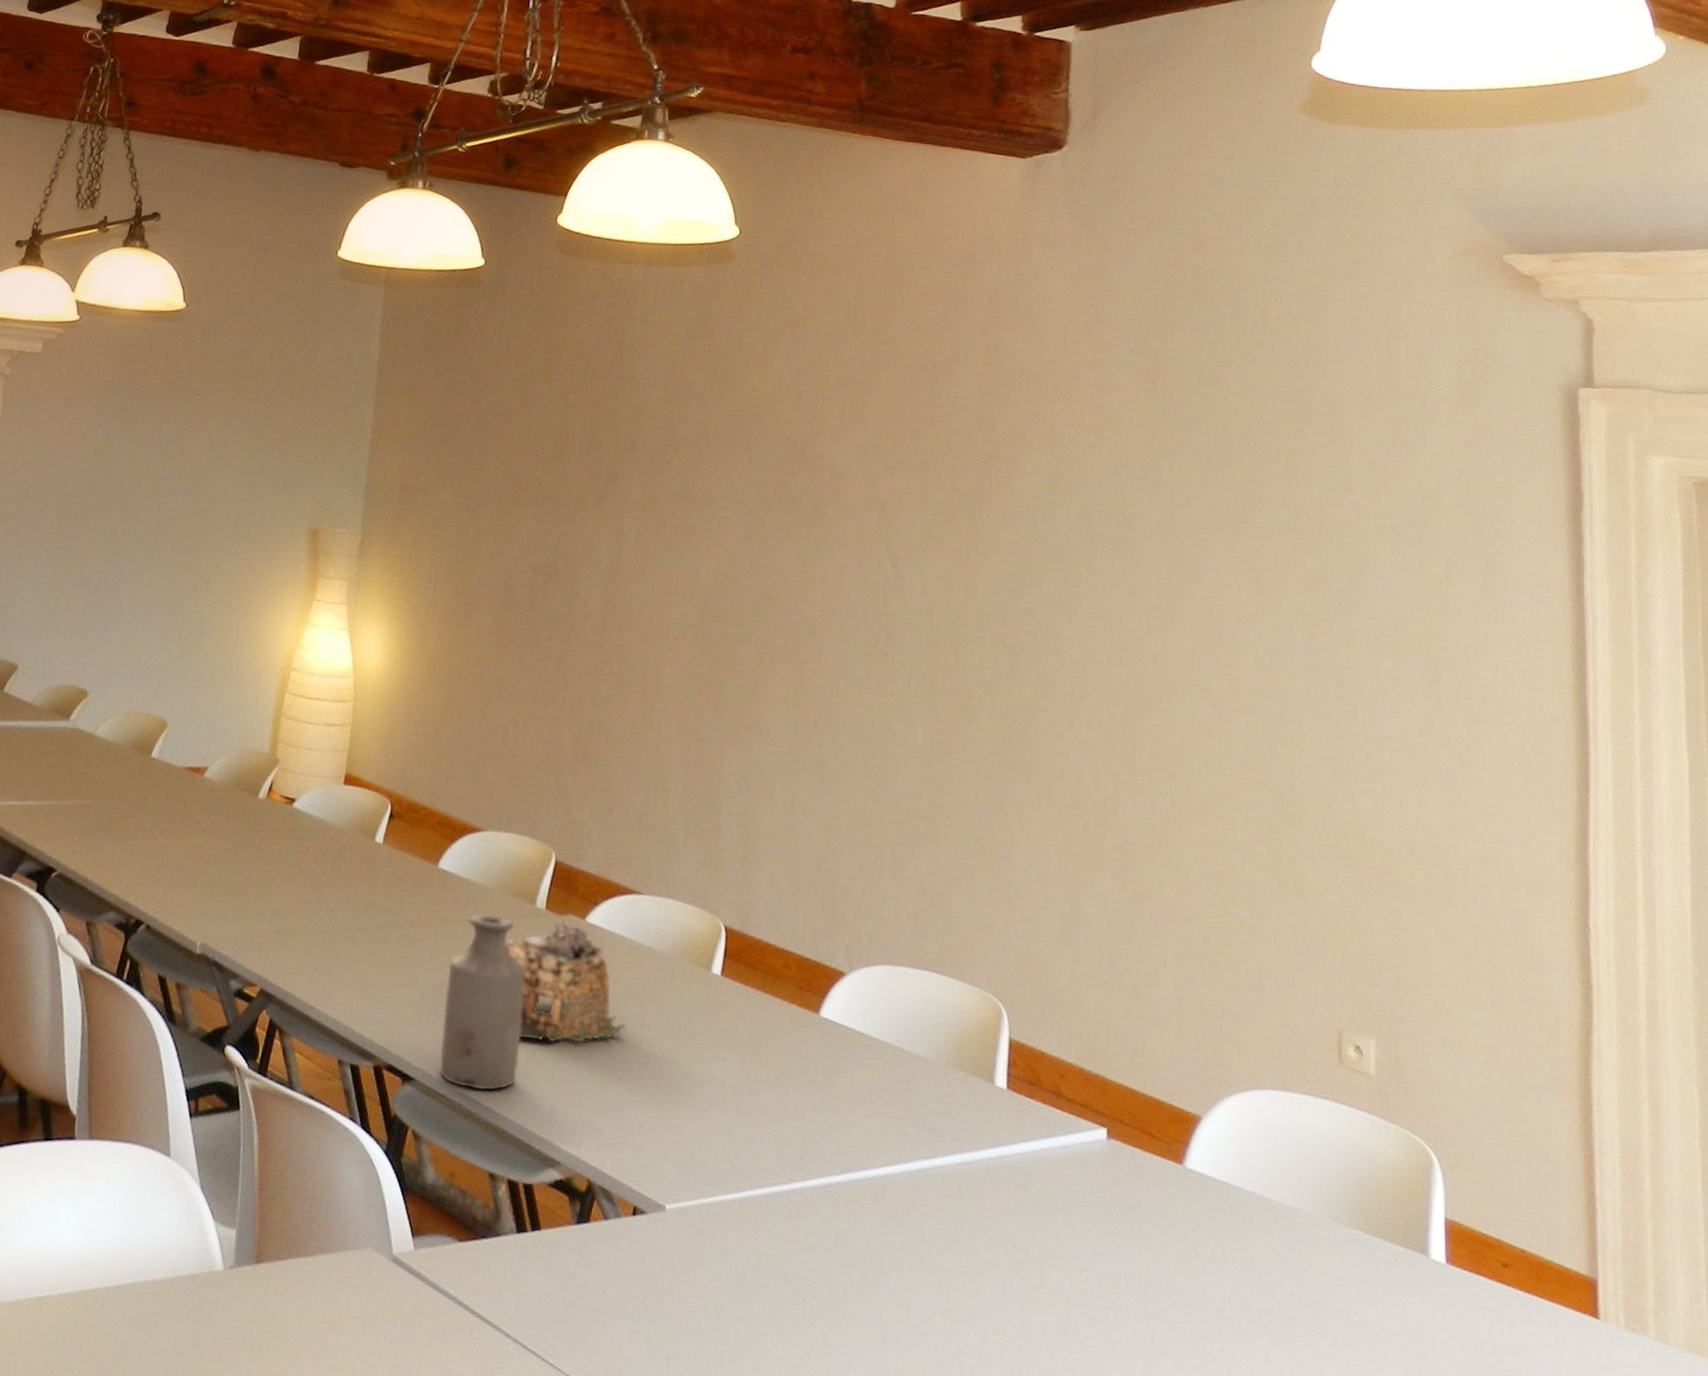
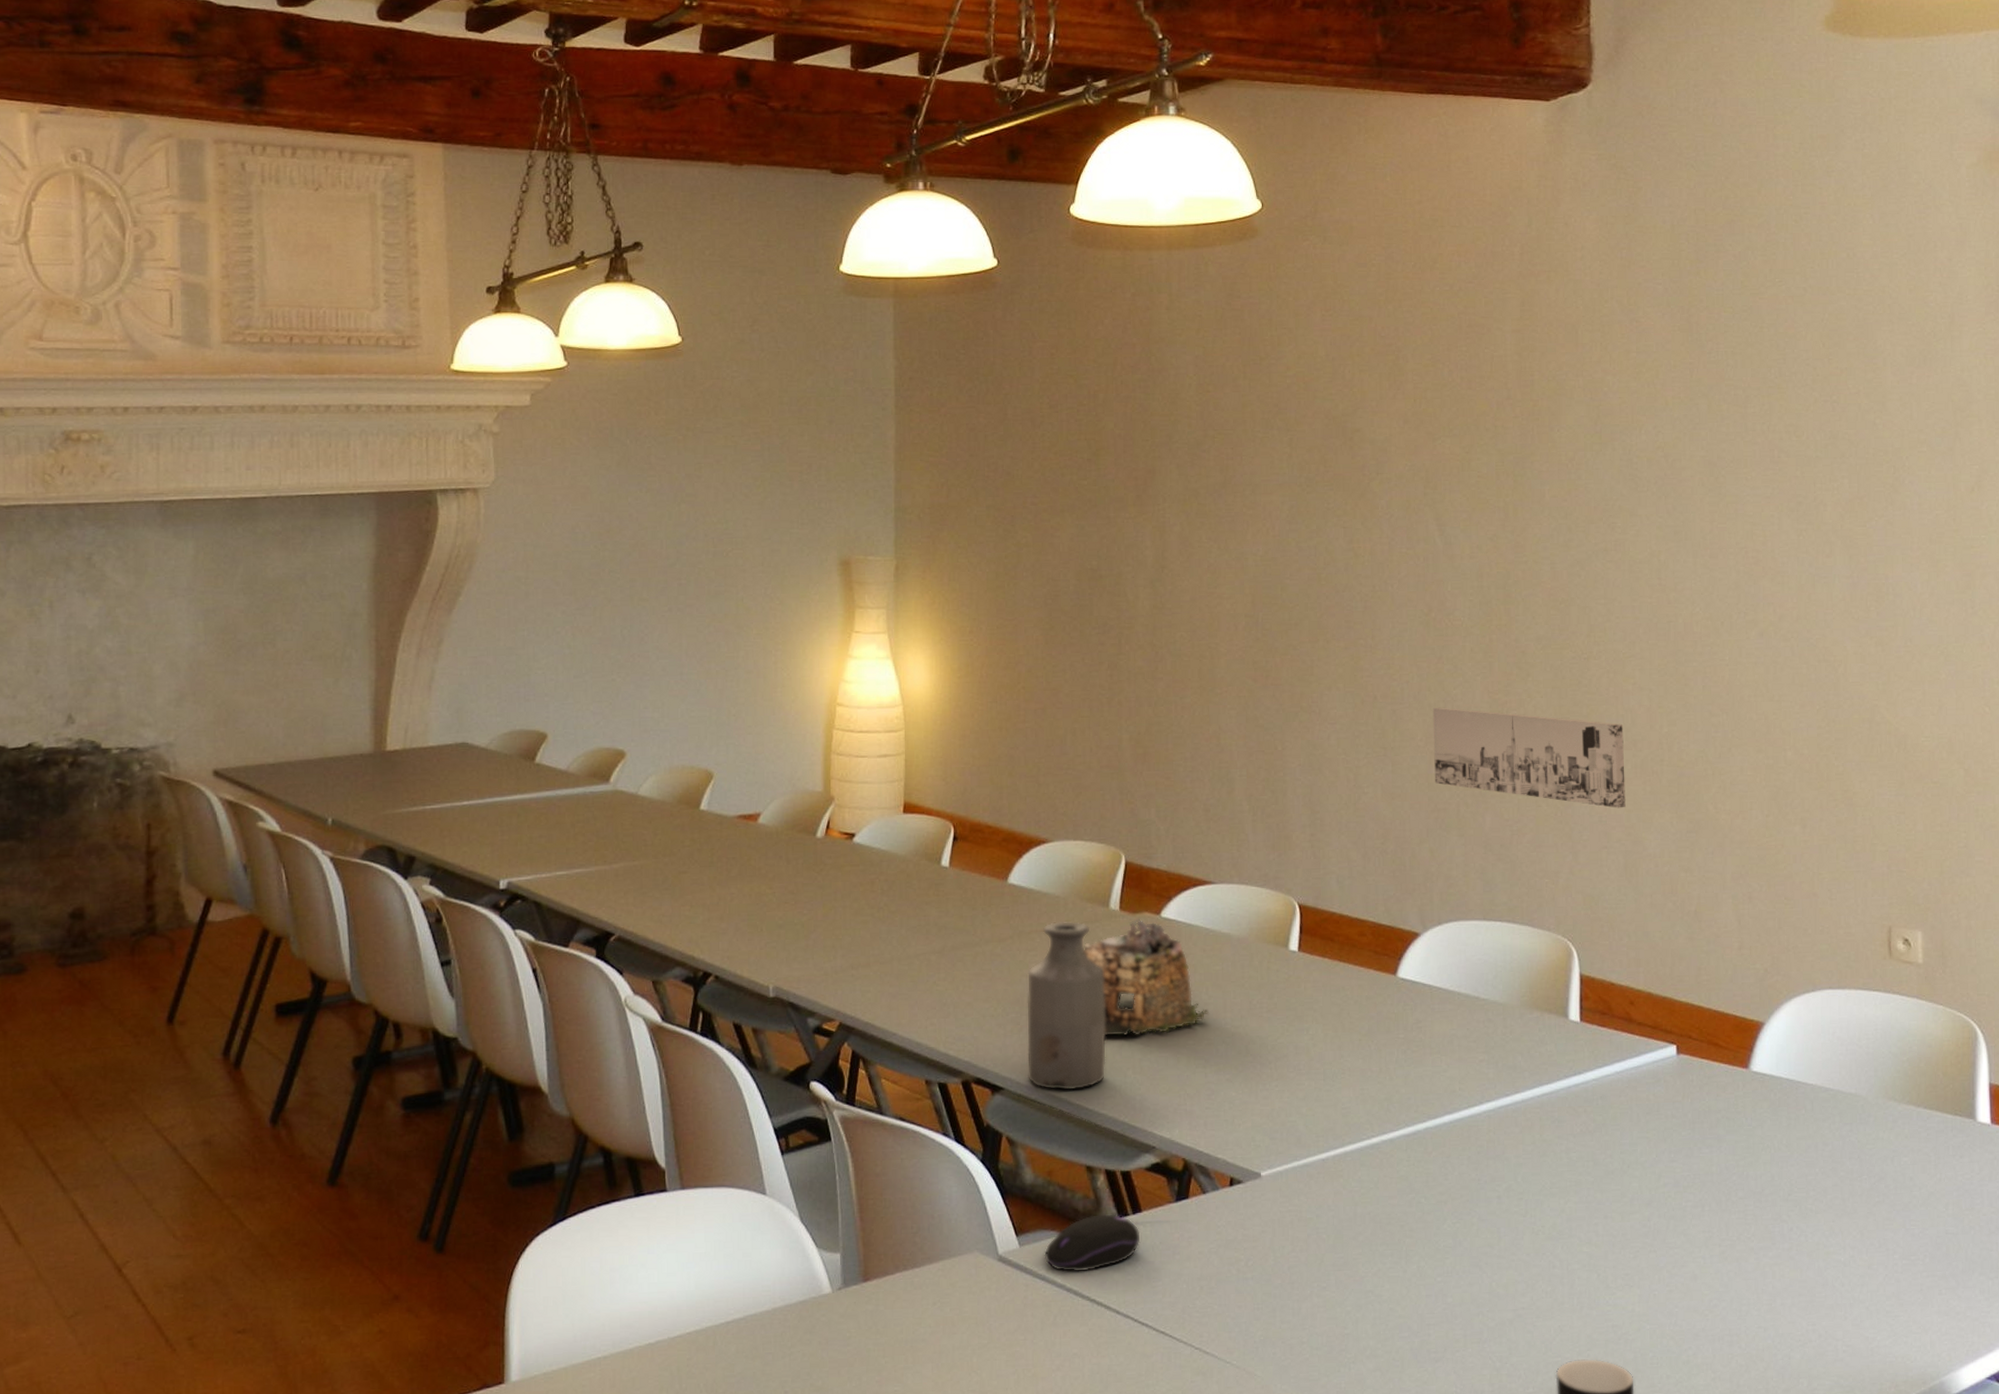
computer mouse: none [438,1226,537,1286] -> present [1044,1214,1141,1272]
wall art: none [871,741,1068,868] -> present [1432,707,1626,808]

